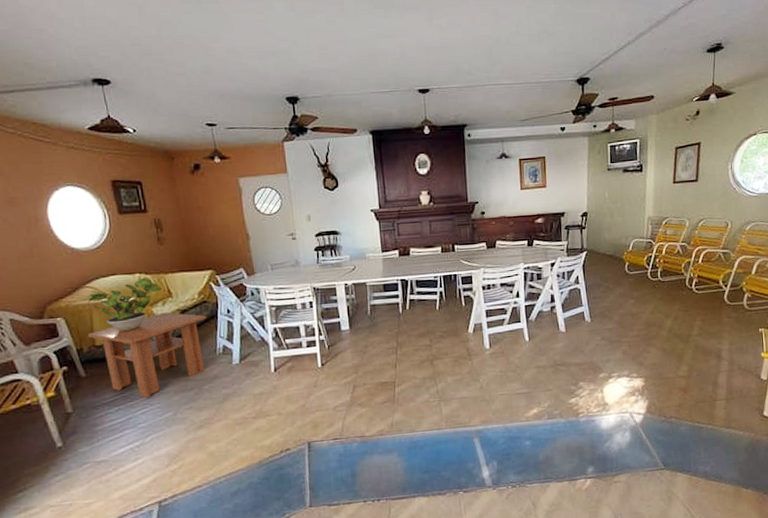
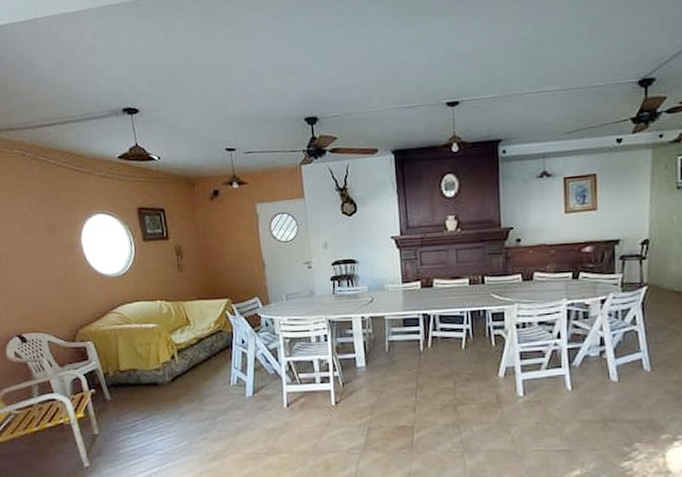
potted plant: present [87,278,162,332] -> none [114,305,180,358]
coffee table: present [87,312,206,398] -> none [113,340,221,426]

